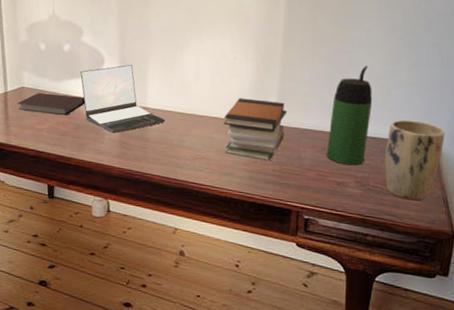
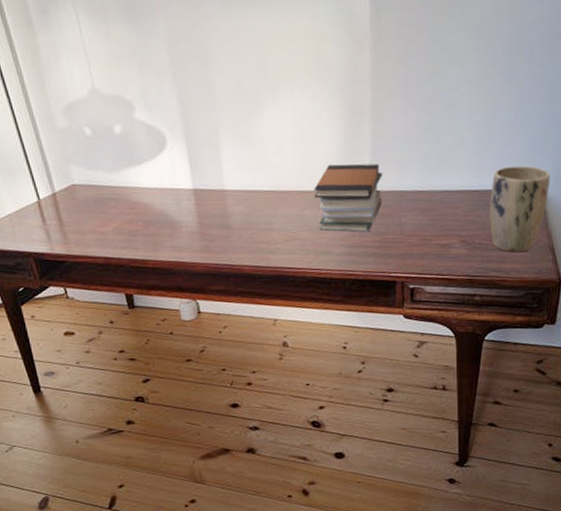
notebook: present [17,92,85,116] -> none [70,187,152,213]
laptop: present [80,65,166,134] -> none [140,141,249,226]
thermos bottle: present [326,65,373,166] -> none [428,109,474,225]

